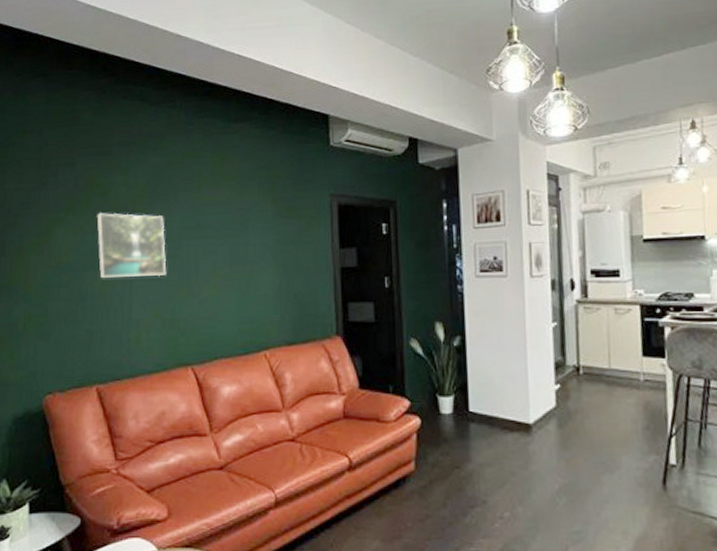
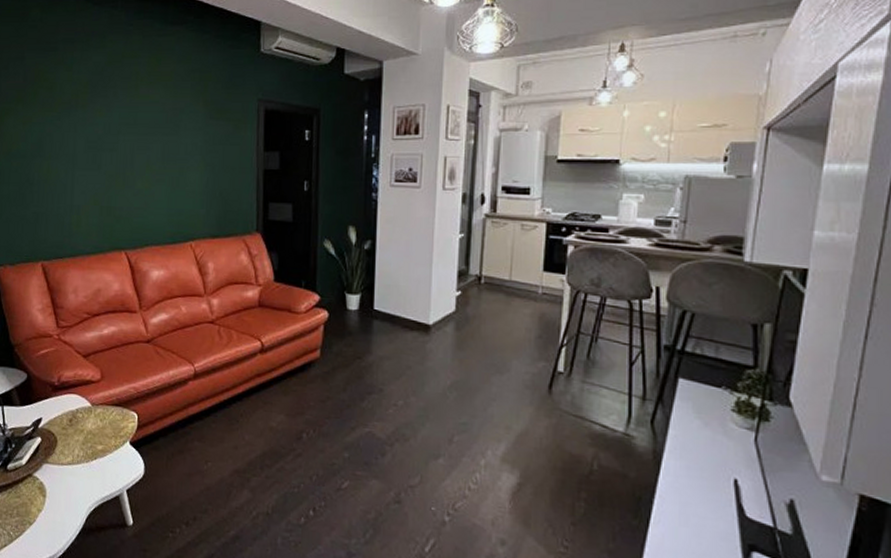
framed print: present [96,213,167,278] -> none [43,106,105,168]

